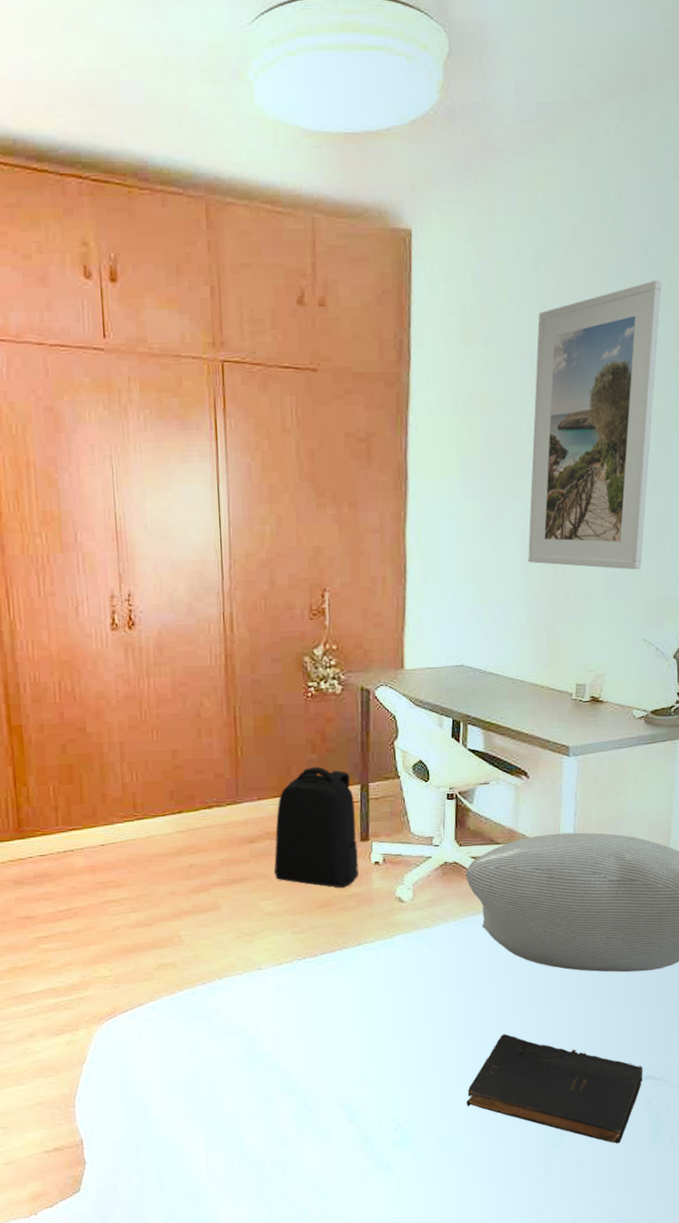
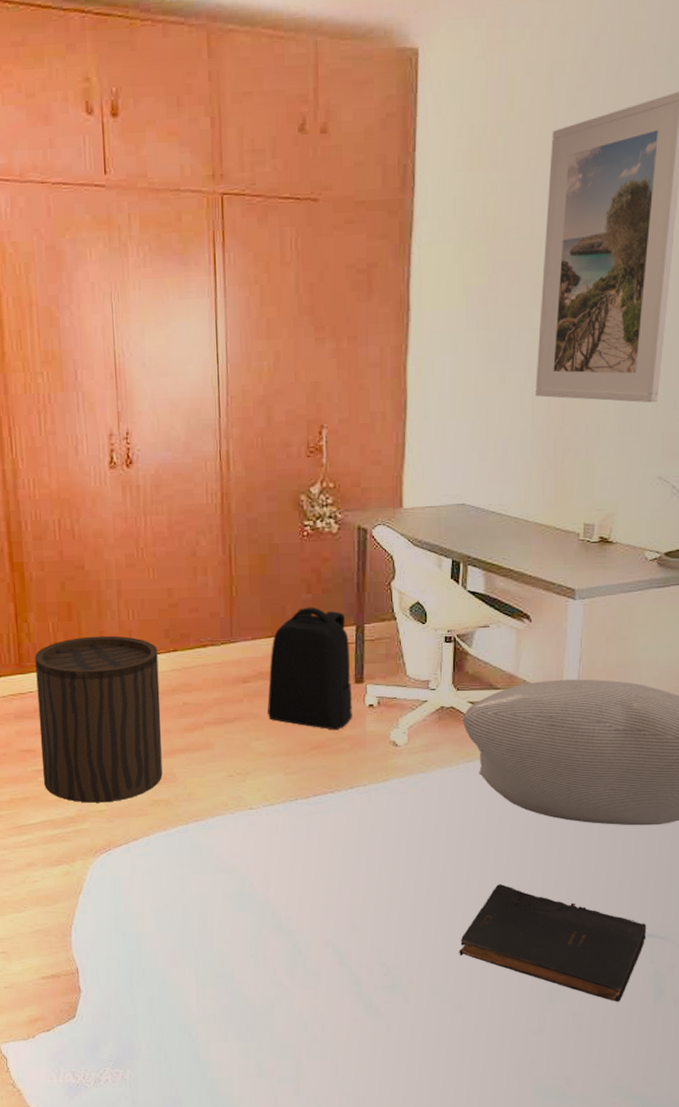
stool: none [35,798,169,969] -> present [35,635,163,803]

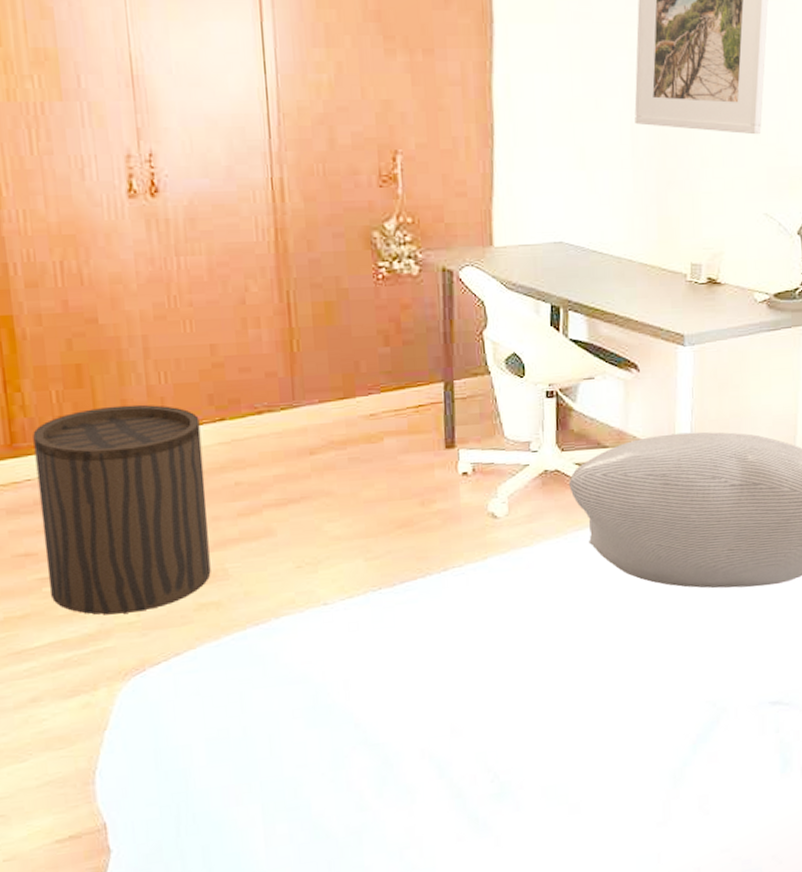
backpack: present [267,607,352,730] -> none [341,362,443,505]
book: present [459,884,647,1002] -> none [574,664,771,779]

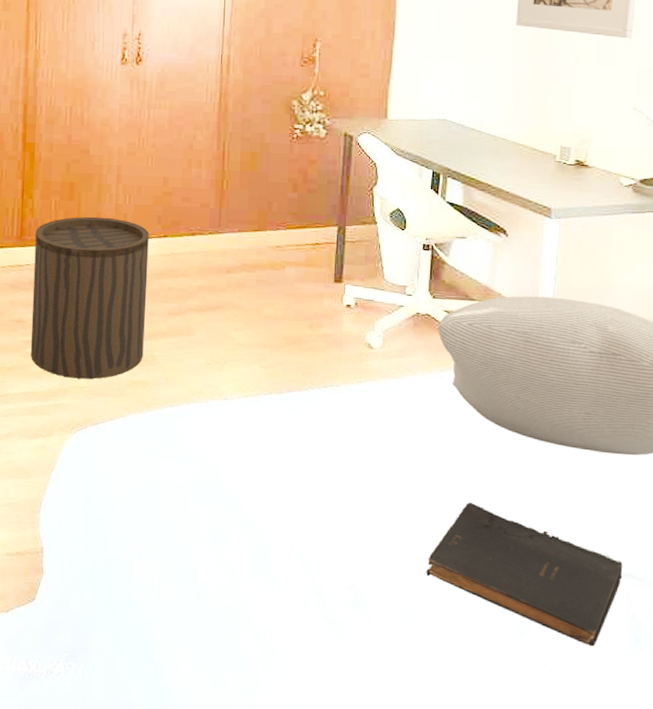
book: none [574,664,771,779] -> present [426,502,623,647]

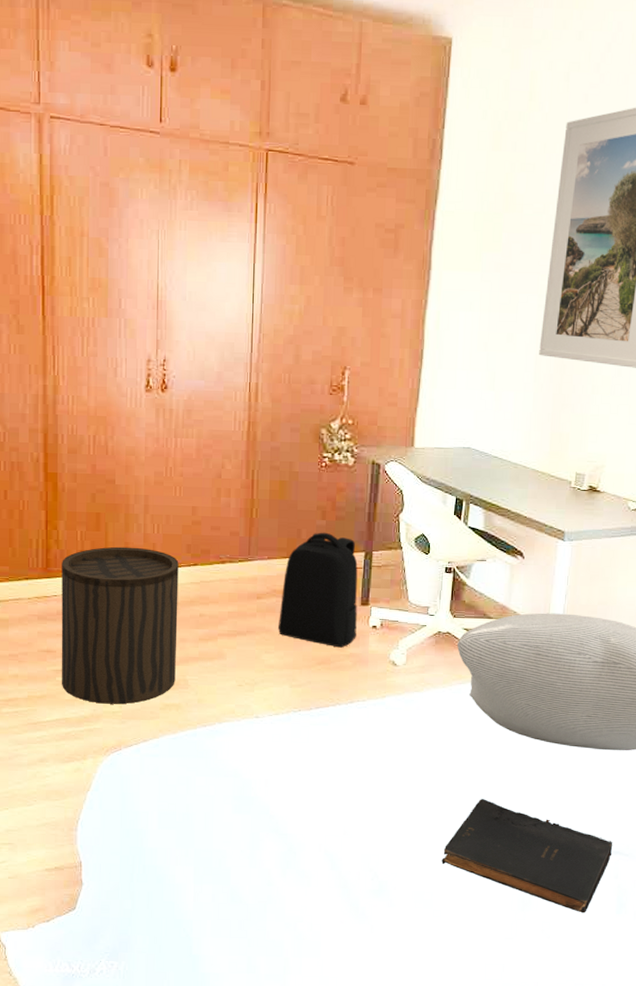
backpack: none [248,205,331,327] -> present [278,532,358,648]

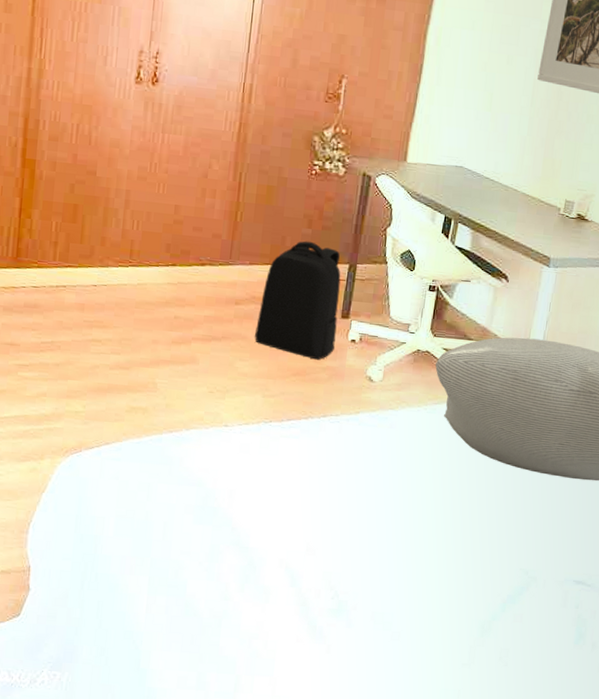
stool: present [61,546,179,704] -> none [24,240,157,405]
book: present [441,799,613,913] -> none [404,522,577,642]

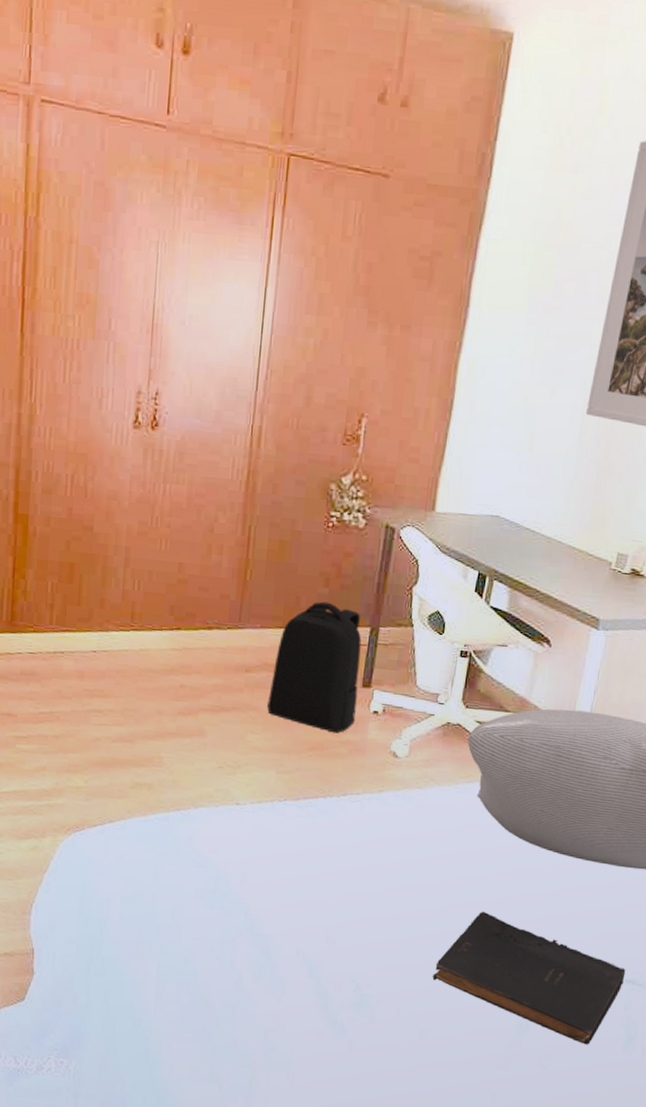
book: none [404,522,577,642] -> present [432,912,626,1045]

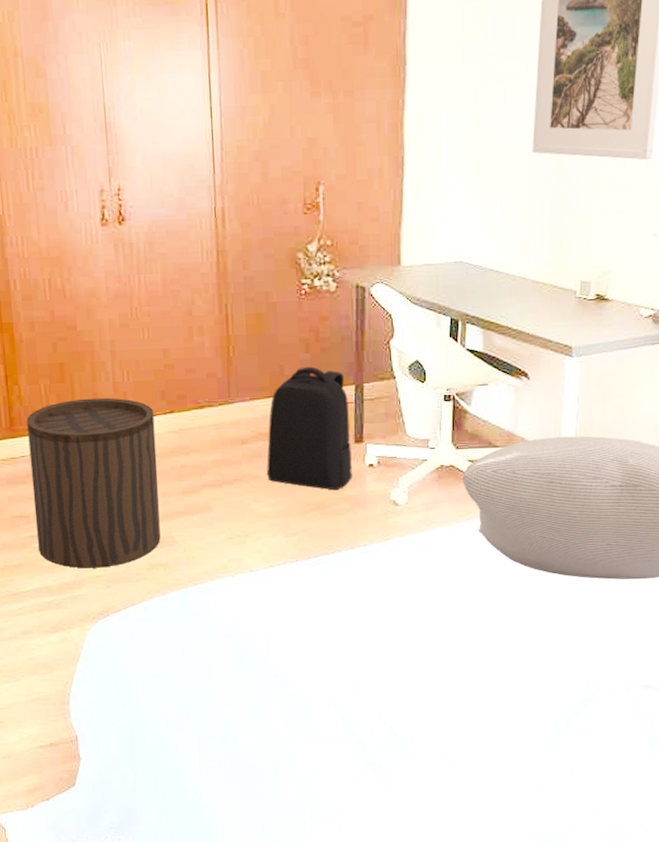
stool: none [22,602,160,780] -> present [26,397,161,569]
book: present [432,912,626,1045] -> none [460,640,643,753]

